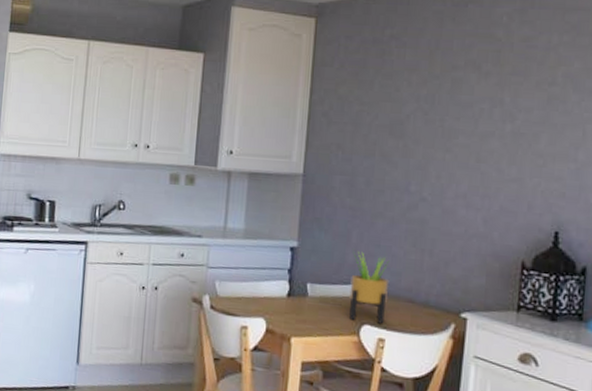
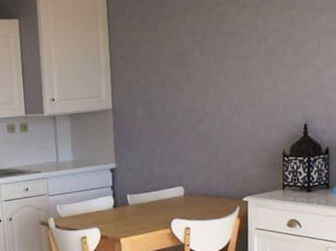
potted plant: present [349,251,390,324] -> none [158,163,188,218]

